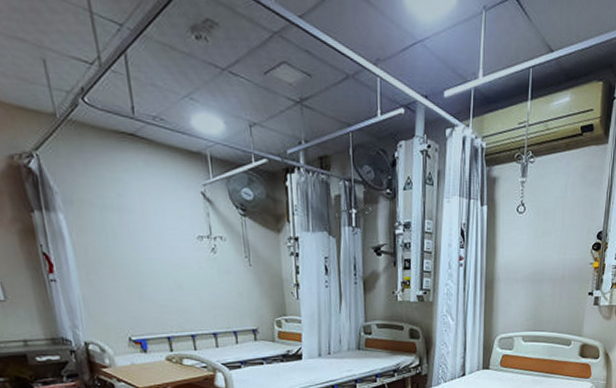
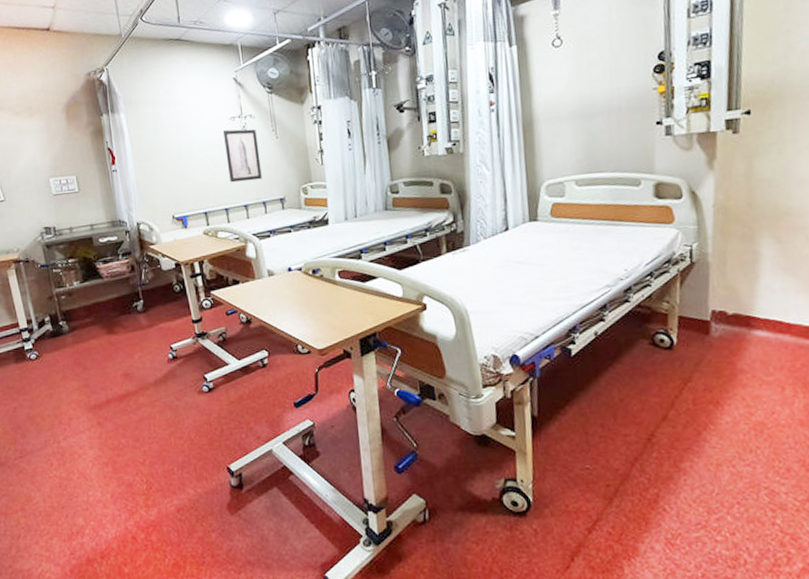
wall art: none [189,250,233,308] -> present [223,129,262,183]

